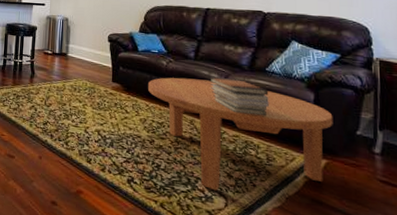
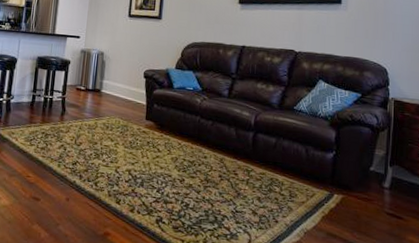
coffee table: present [148,77,333,191] -> none [181,115,351,228]
book stack: present [210,77,269,116] -> none [241,115,295,154]

